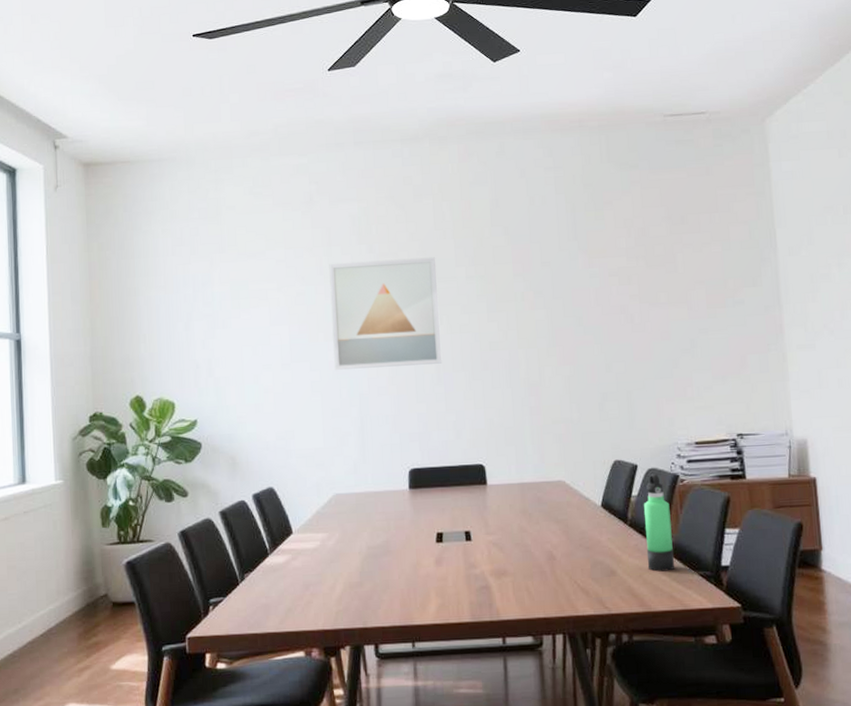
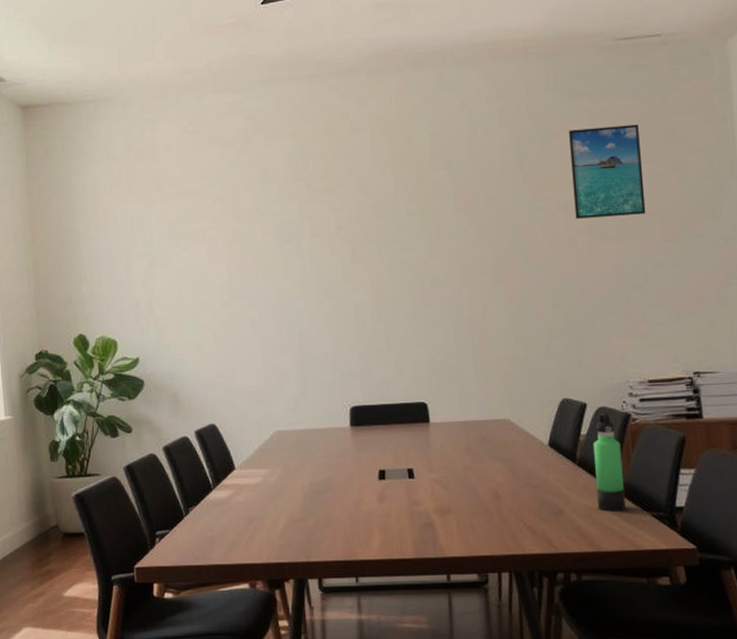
wall art: present [329,257,443,370] -> none [266,193,383,308]
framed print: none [621,196,693,285] -> present [569,124,646,219]

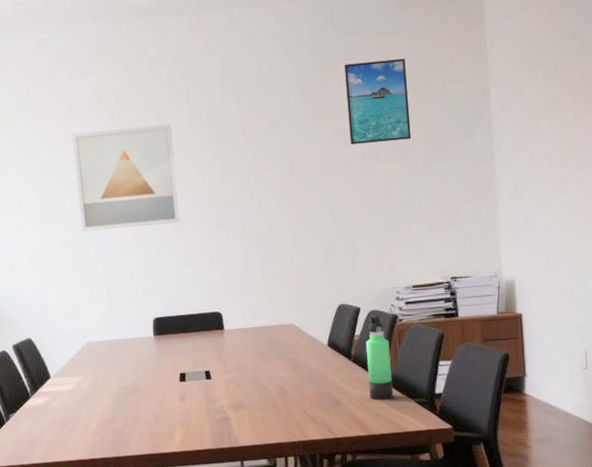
wall art: none [266,193,383,308] -> present [72,124,181,231]

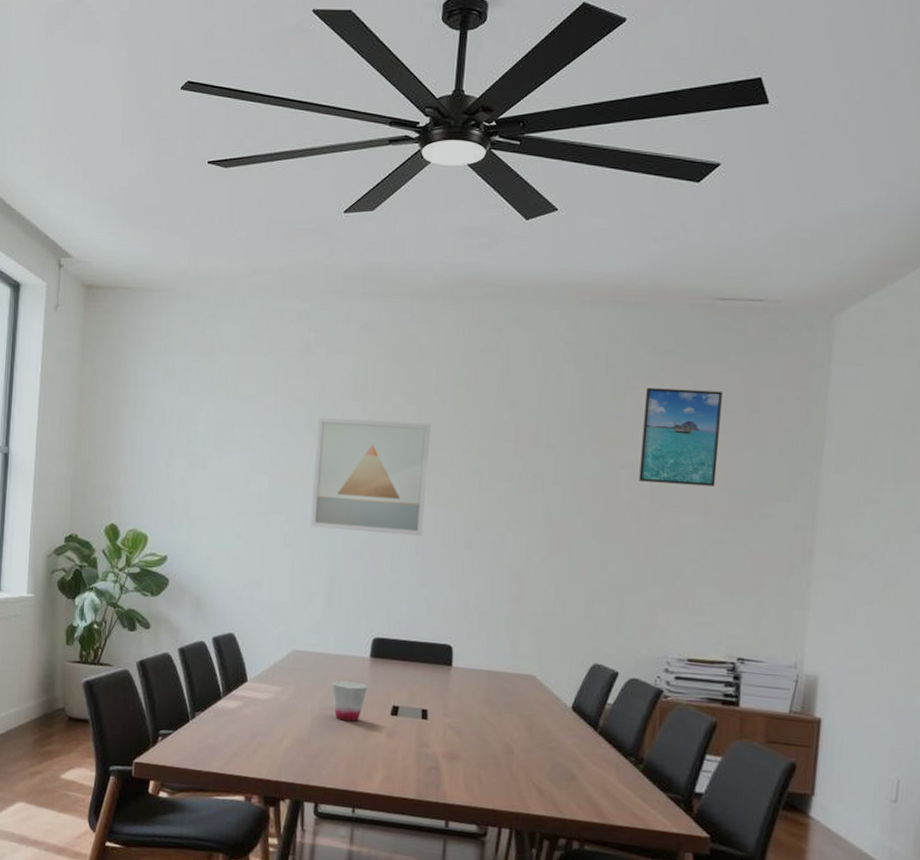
cup: none [124,358,156,395] -> present [331,679,368,722]
thermos bottle: present [365,315,394,401] -> none [612,684,648,787]

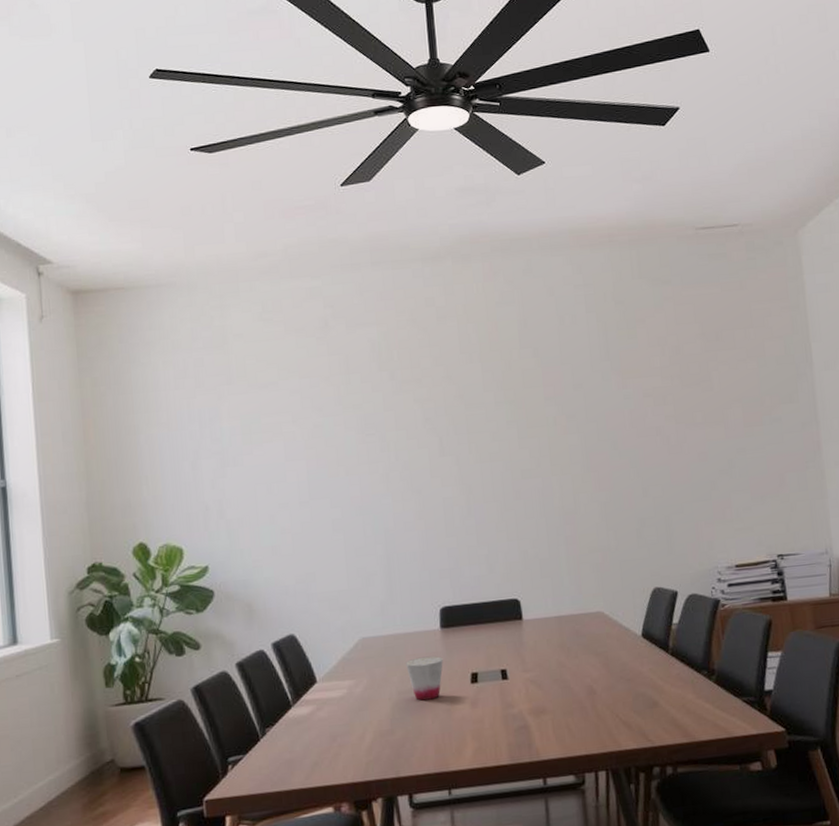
wall art: present [310,417,431,536] -> none [348,382,472,506]
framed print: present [639,387,723,486] -> none [654,312,729,406]

